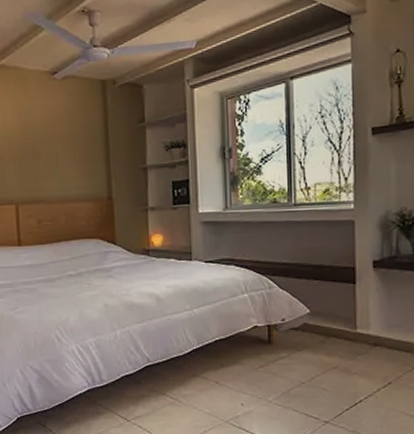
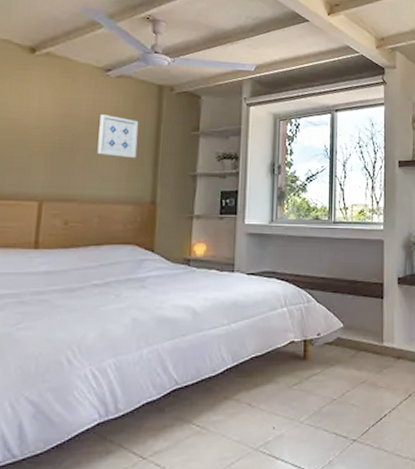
wall art: none [53,117,90,158] -> present [97,114,139,158]

